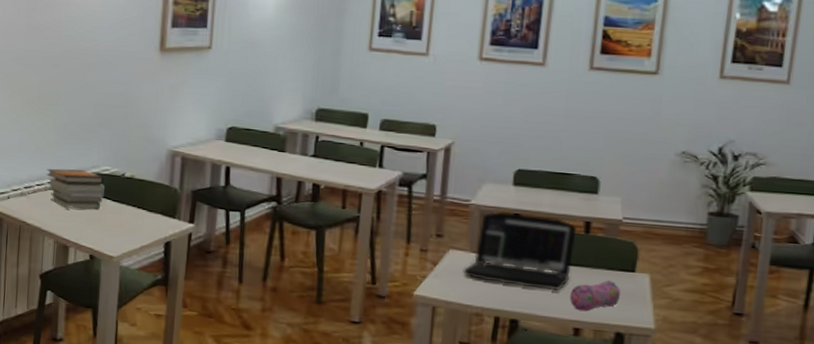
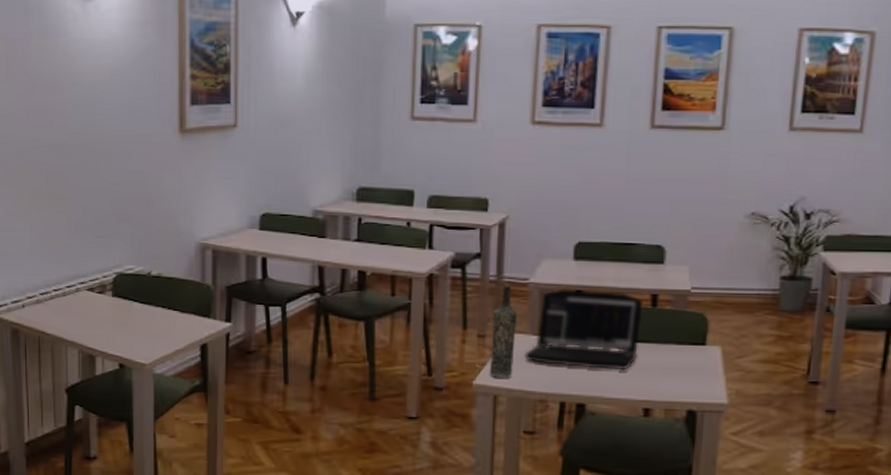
book stack: present [46,168,105,209] -> none [64,270,130,314]
bottle: none [429,203,458,291] -> present [489,283,517,378]
pencil case: present [569,279,621,312] -> none [638,355,691,390]

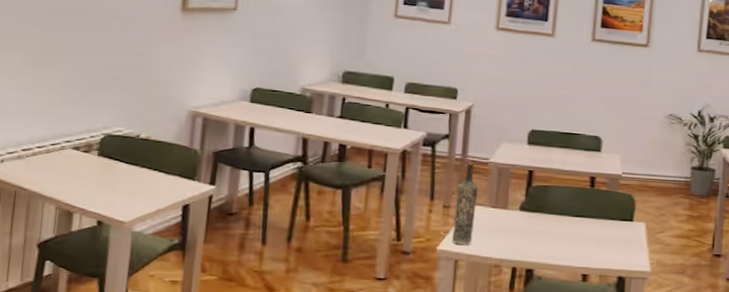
laptop: present [524,288,643,371] -> none [483,168,584,241]

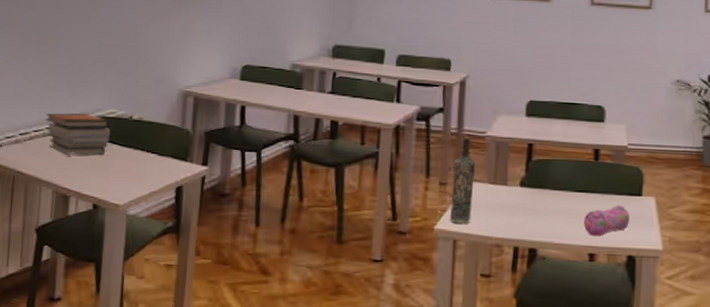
book stack: none [49,129,117,172] -> present [45,113,110,155]
pencil case: none [578,229,621,259] -> present [583,204,630,237]

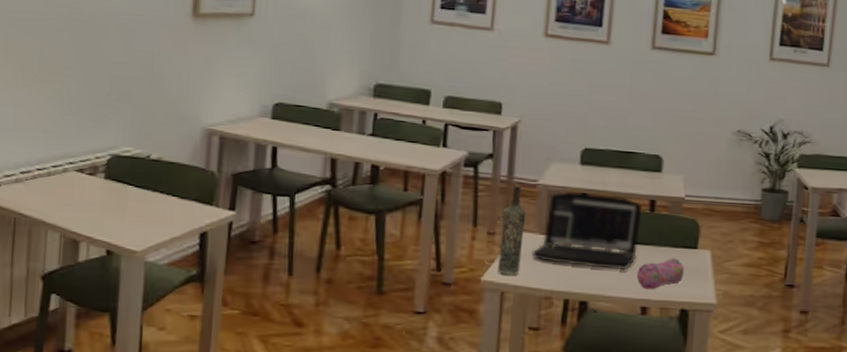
book stack: present [45,113,110,155] -> none [50,150,125,197]
laptop: none [482,141,587,218] -> present [531,191,643,271]

